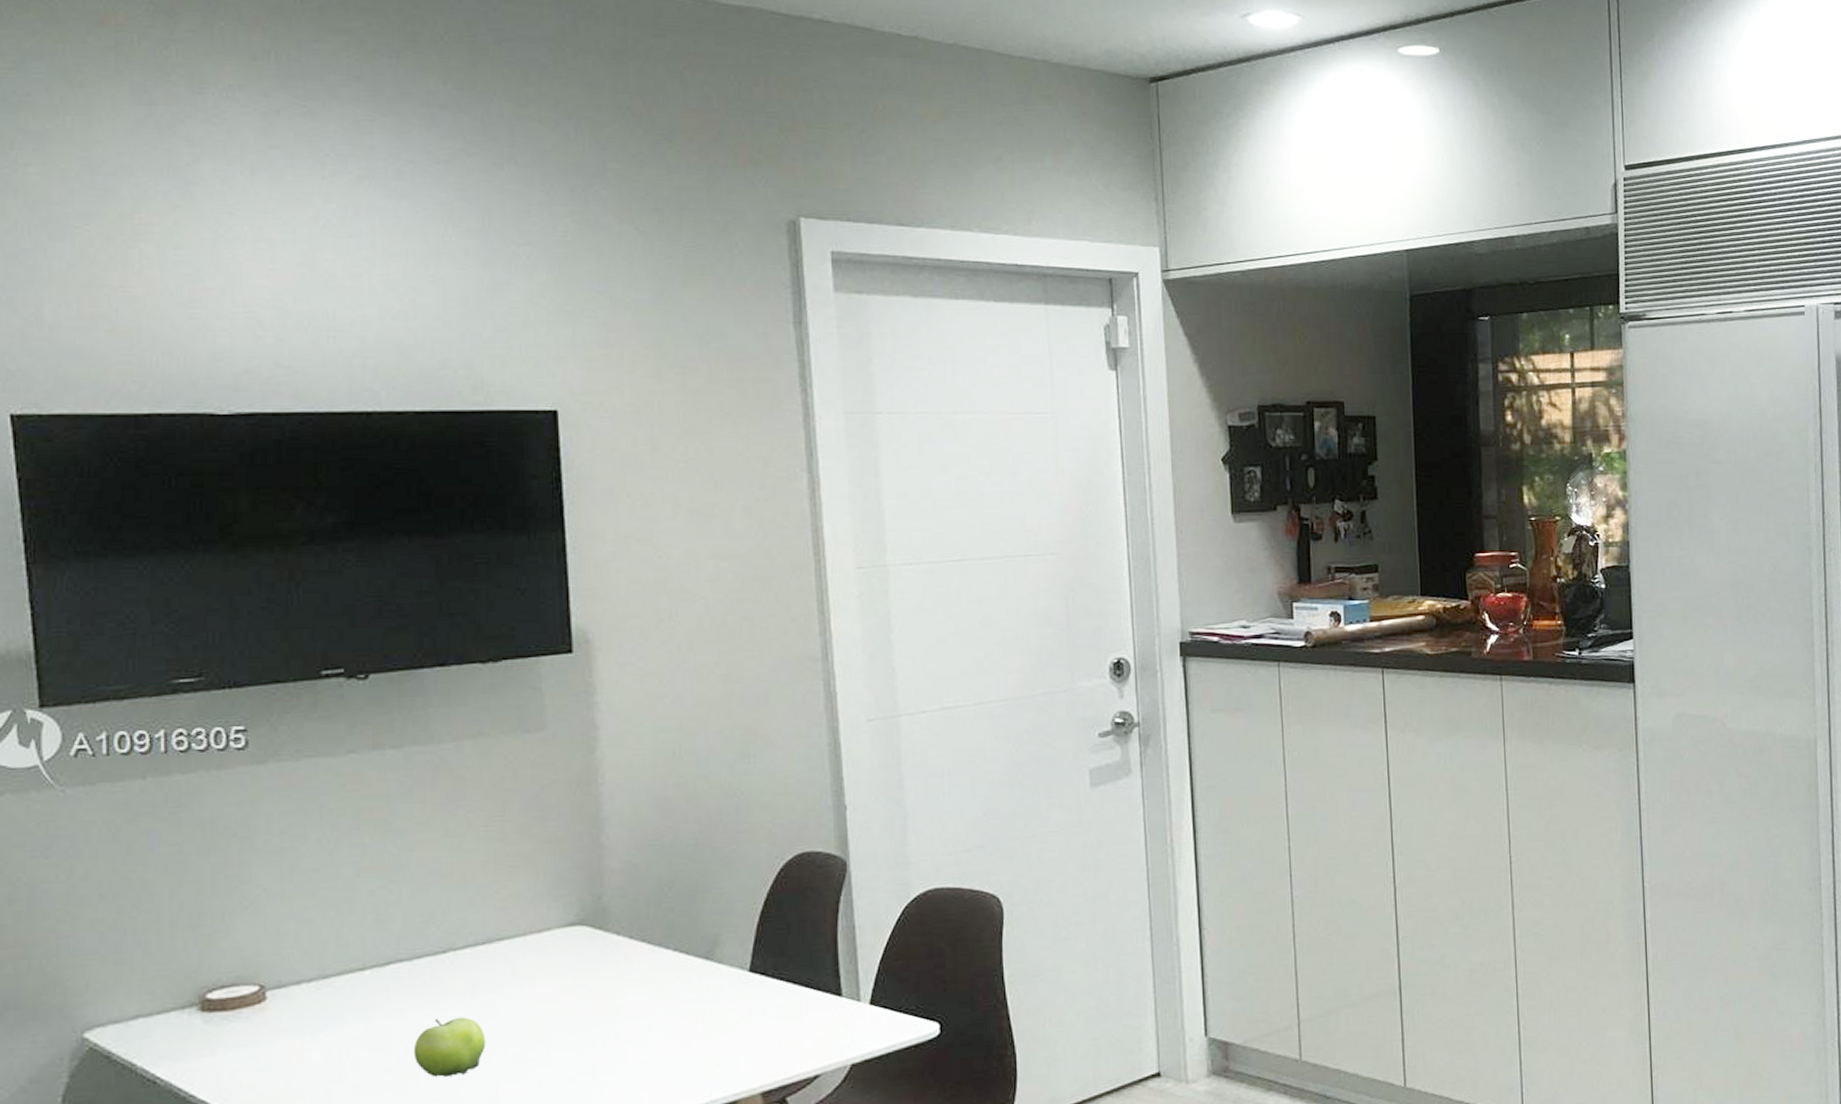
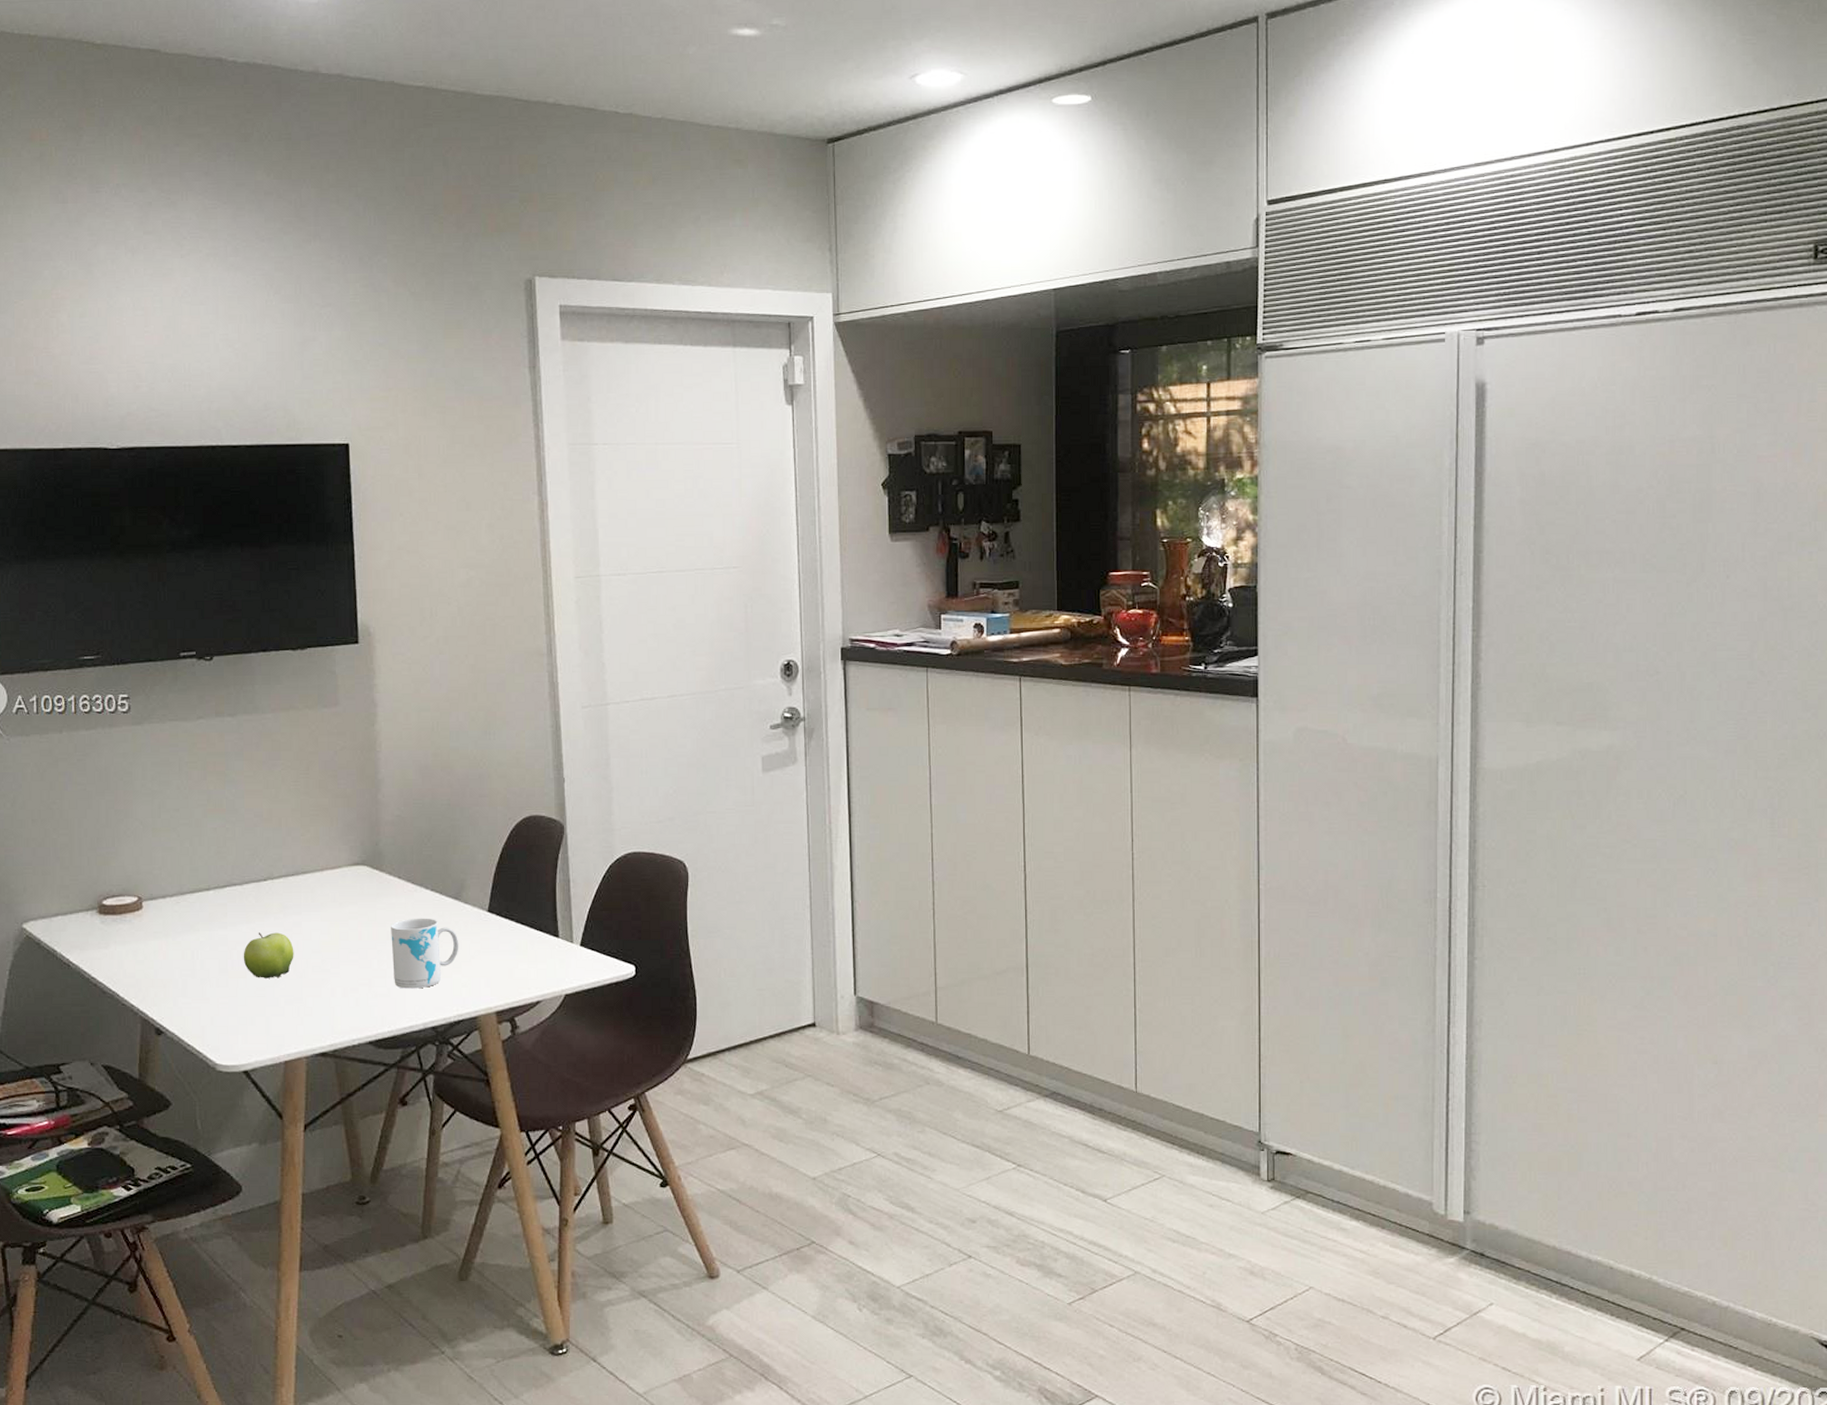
mug: none [620,984,712,1075] -> present [391,918,459,989]

